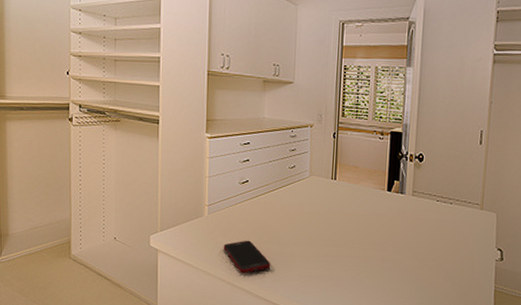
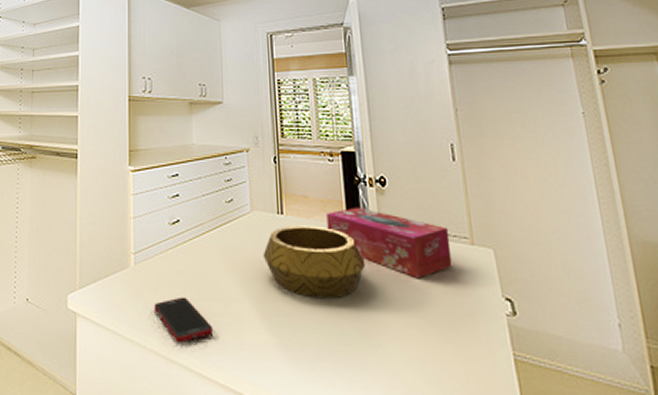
decorative bowl: none [316,189,397,245] -> present [262,225,366,299]
tissue box: none [371,177,466,233] -> present [326,207,453,279]

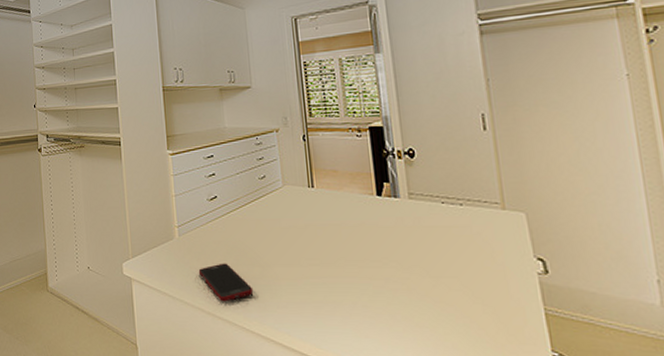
decorative bowl: present [262,225,366,299] -> none [296,197,396,262]
tissue box: present [326,207,453,279] -> none [355,178,483,242]

